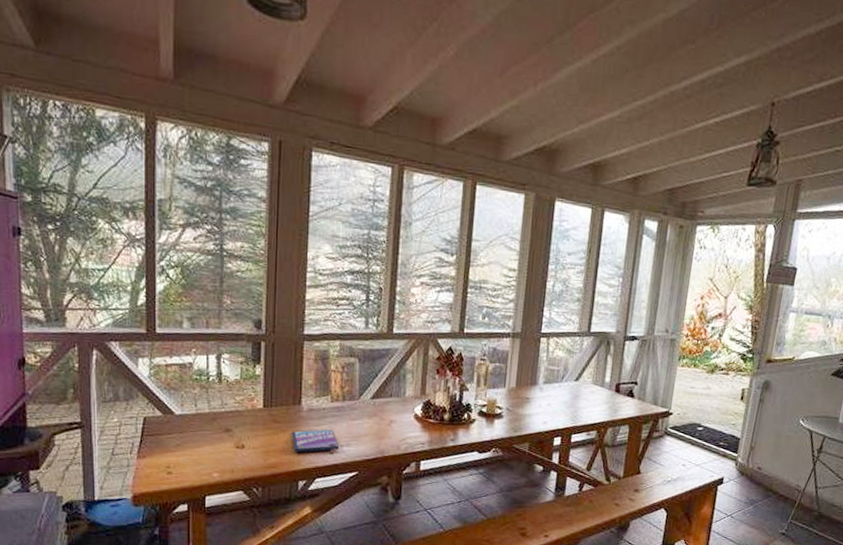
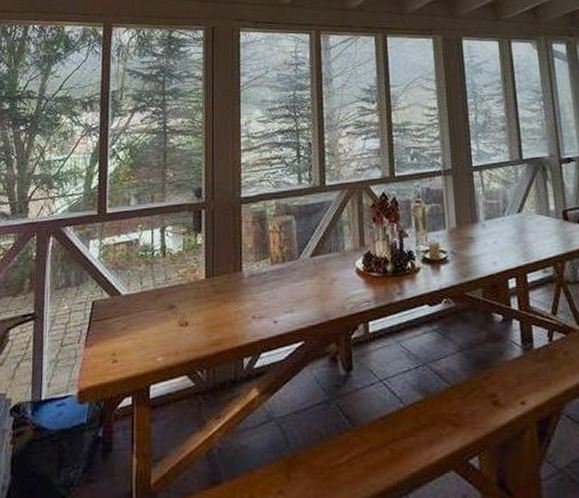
video game case: present [292,429,340,453] -> none [234,296,283,325]

